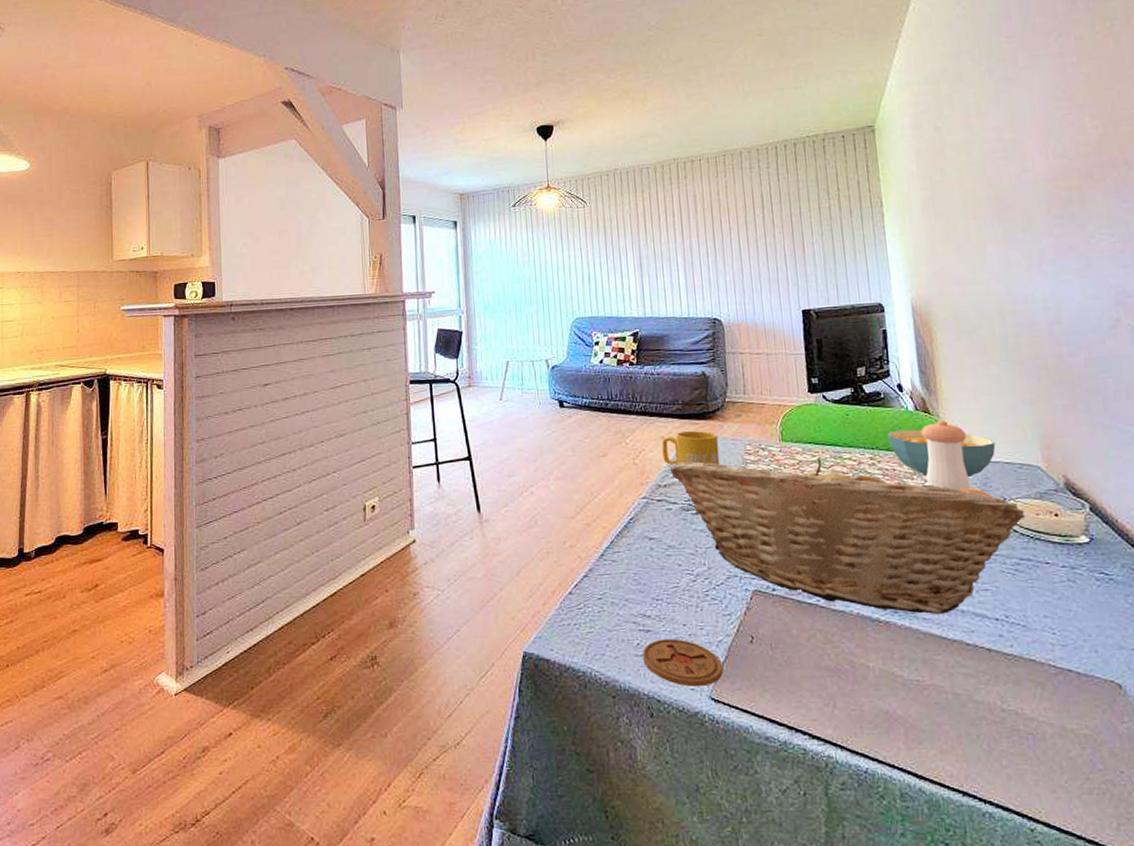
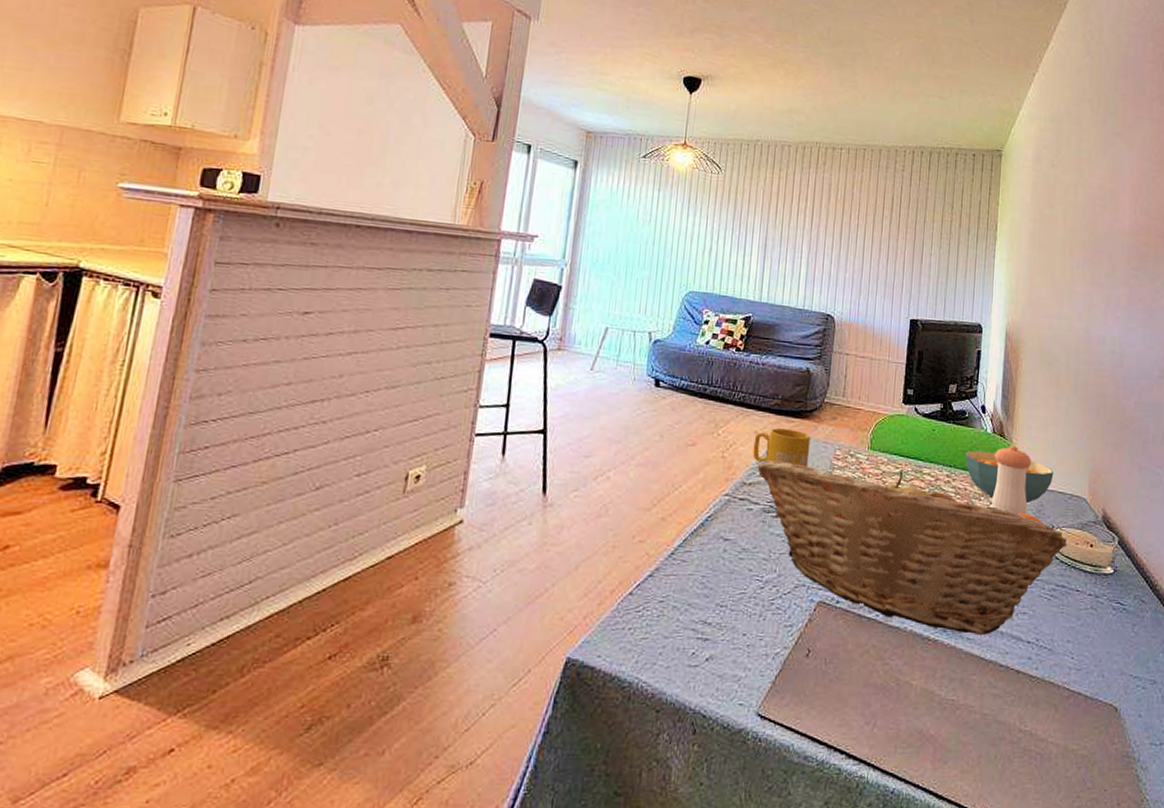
coaster: present [642,638,723,687] -> none [695,649,775,702]

